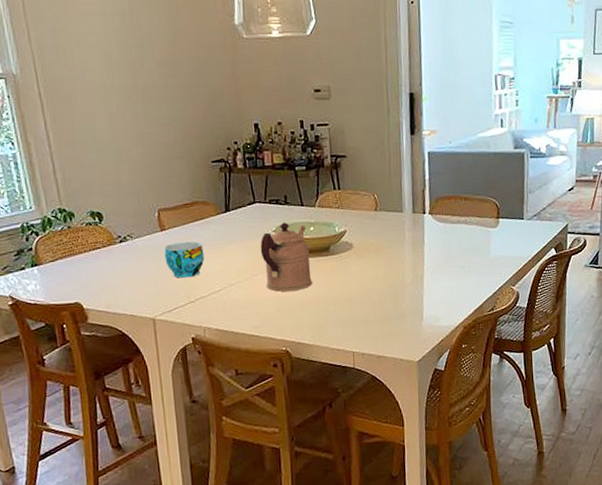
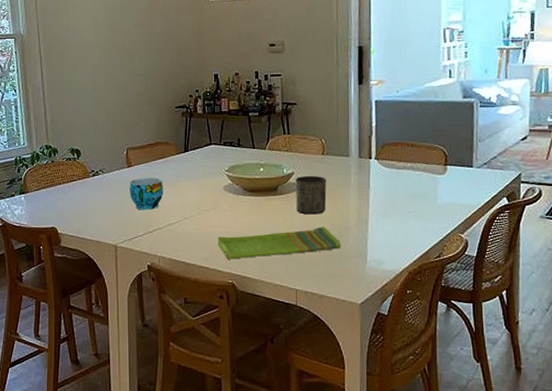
coffeepot: present [260,221,313,292] -> none [213,162,261,228]
dish towel: none [267,286,397,326] -> present [217,226,341,260]
cup: none [348,233,381,275] -> present [295,175,327,215]

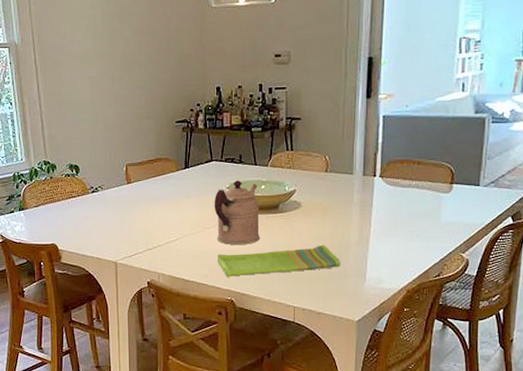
cup: present [129,178,163,210] -> none [129,195,163,227]
coffeepot: none [213,162,261,228] -> present [214,179,261,246]
cup: present [295,175,327,215] -> none [297,193,328,233]

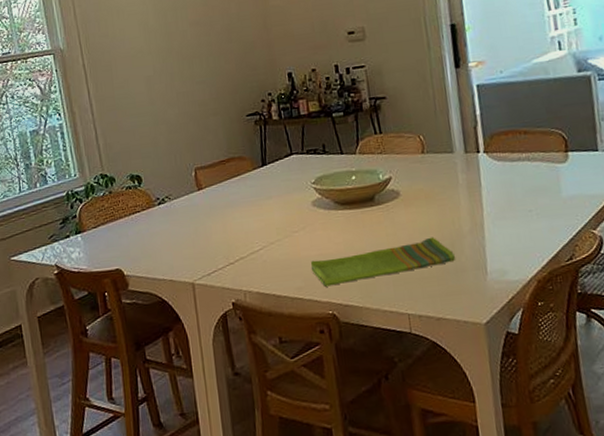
coffeepot: present [214,179,261,246] -> none [299,172,359,249]

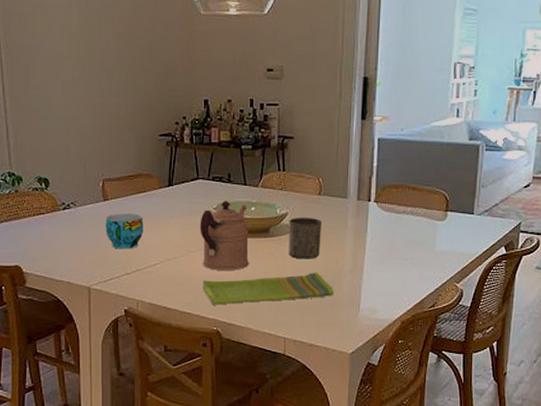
cup: none [202,199,243,239] -> present [105,214,144,249]
coffeepot: none [299,172,359,249] -> present [200,199,250,271]
cup: none [394,178,433,226] -> present [289,217,321,259]

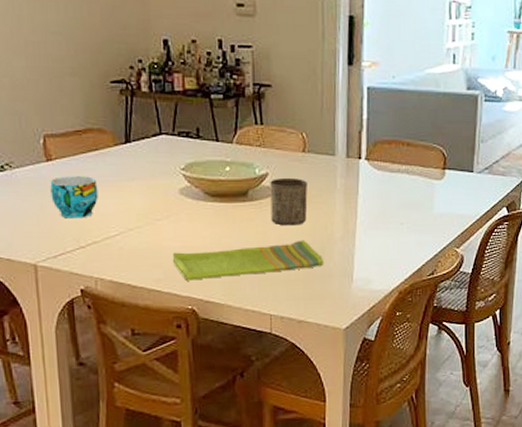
coffeepot: present [200,199,250,271] -> none [165,158,227,242]

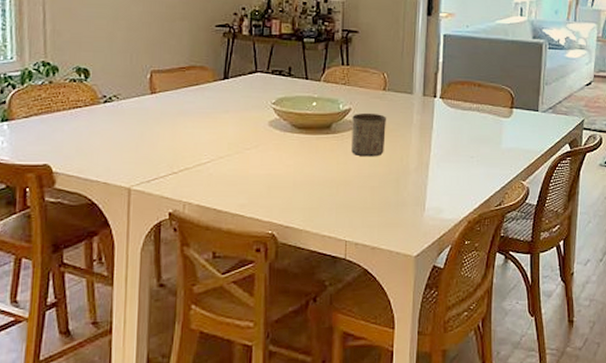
cup: present [50,176,98,219] -> none [151,108,195,146]
dish towel: present [172,240,323,281] -> none [257,170,398,206]

